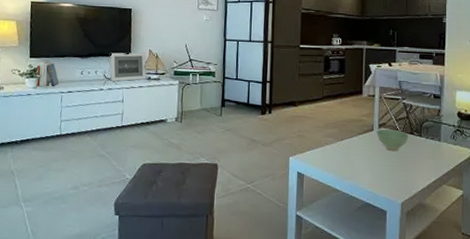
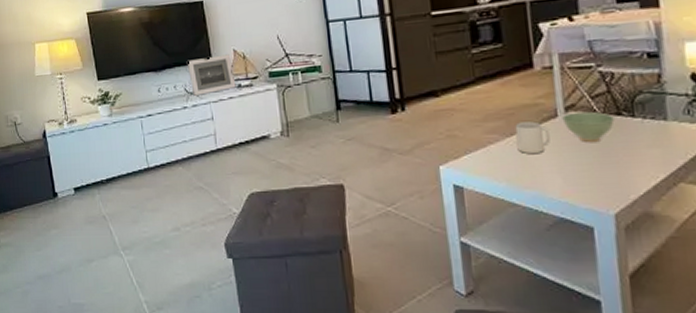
books: present [36,60,59,87] -> none [107,80,136,114]
mug: none [344,131,367,156] -> present [514,121,551,155]

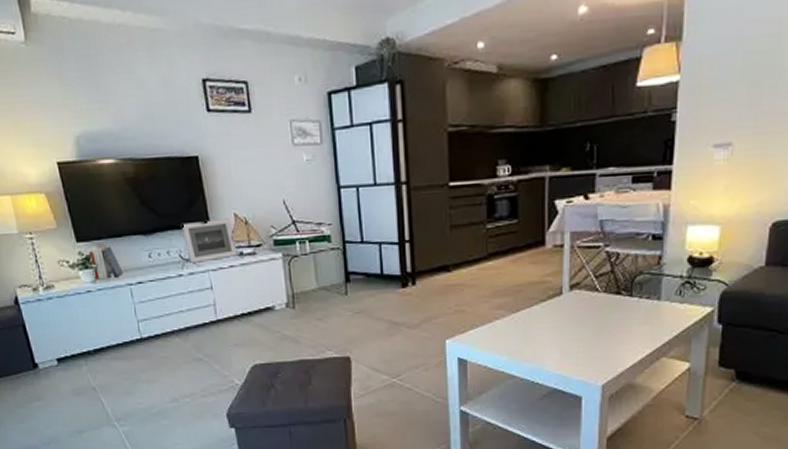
books: none [107,80,136,114] -> present [88,243,124,280]
mug: present [514,121,551,155] -> none [521,298,553,330]
bowl: present [562,111,615,142] -> none [566,290,614,319]

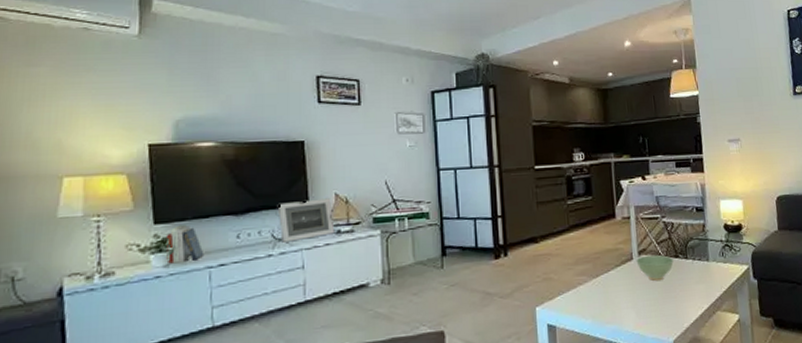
bowl: none [566,290,614,319] -> present [636,254,674,281]

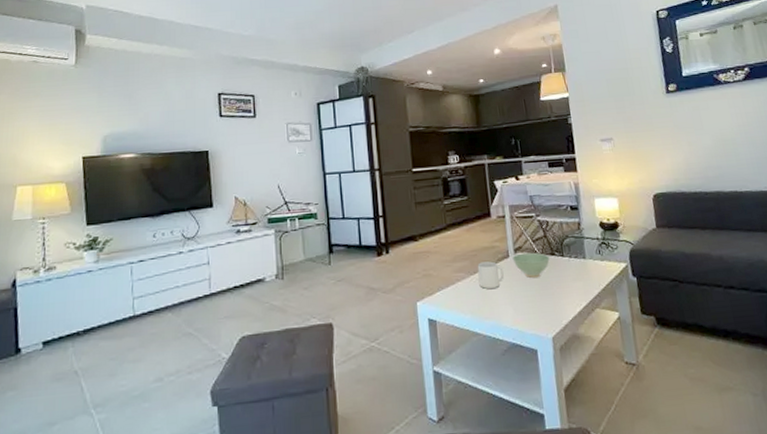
books: present [166,224,205,264] -> none [96,226,127,260]
picture frame: present [277,198,335,243] -> none [186,201,235,241]
mug: none [600,264,627,293] -> present [477,261,504,290]

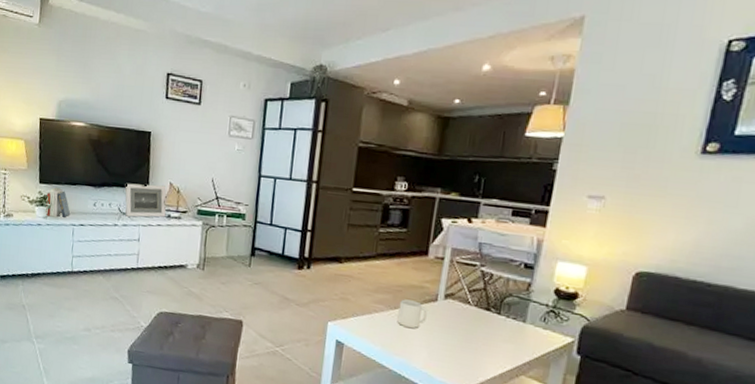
books: none [96,226,127,260] -> present [46,187,71,218]
picture frame: none [186,201,235,241] -> present [125,183,167,218]
bowl: present [512,252,550,278] -> none [440,300,483,329]

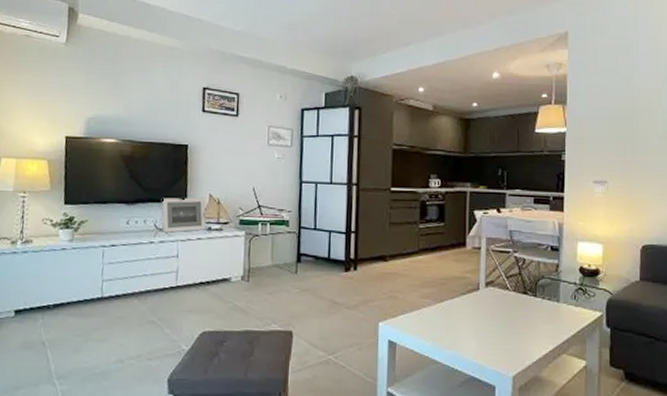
books: present [46,187,71,218] -> none [72,207,101,240]
mug: present [397,299,427,329] -> none [445,291,471,320]

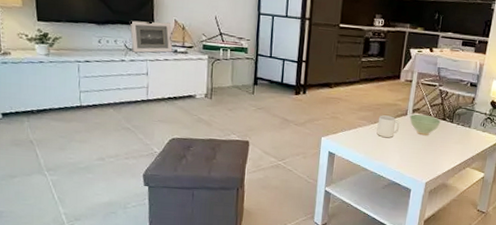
mug: none [445,291,471,320] -> present [376,115,400,138]
bowl: none [482,287,521,314] -> present [409,114,441,135]

